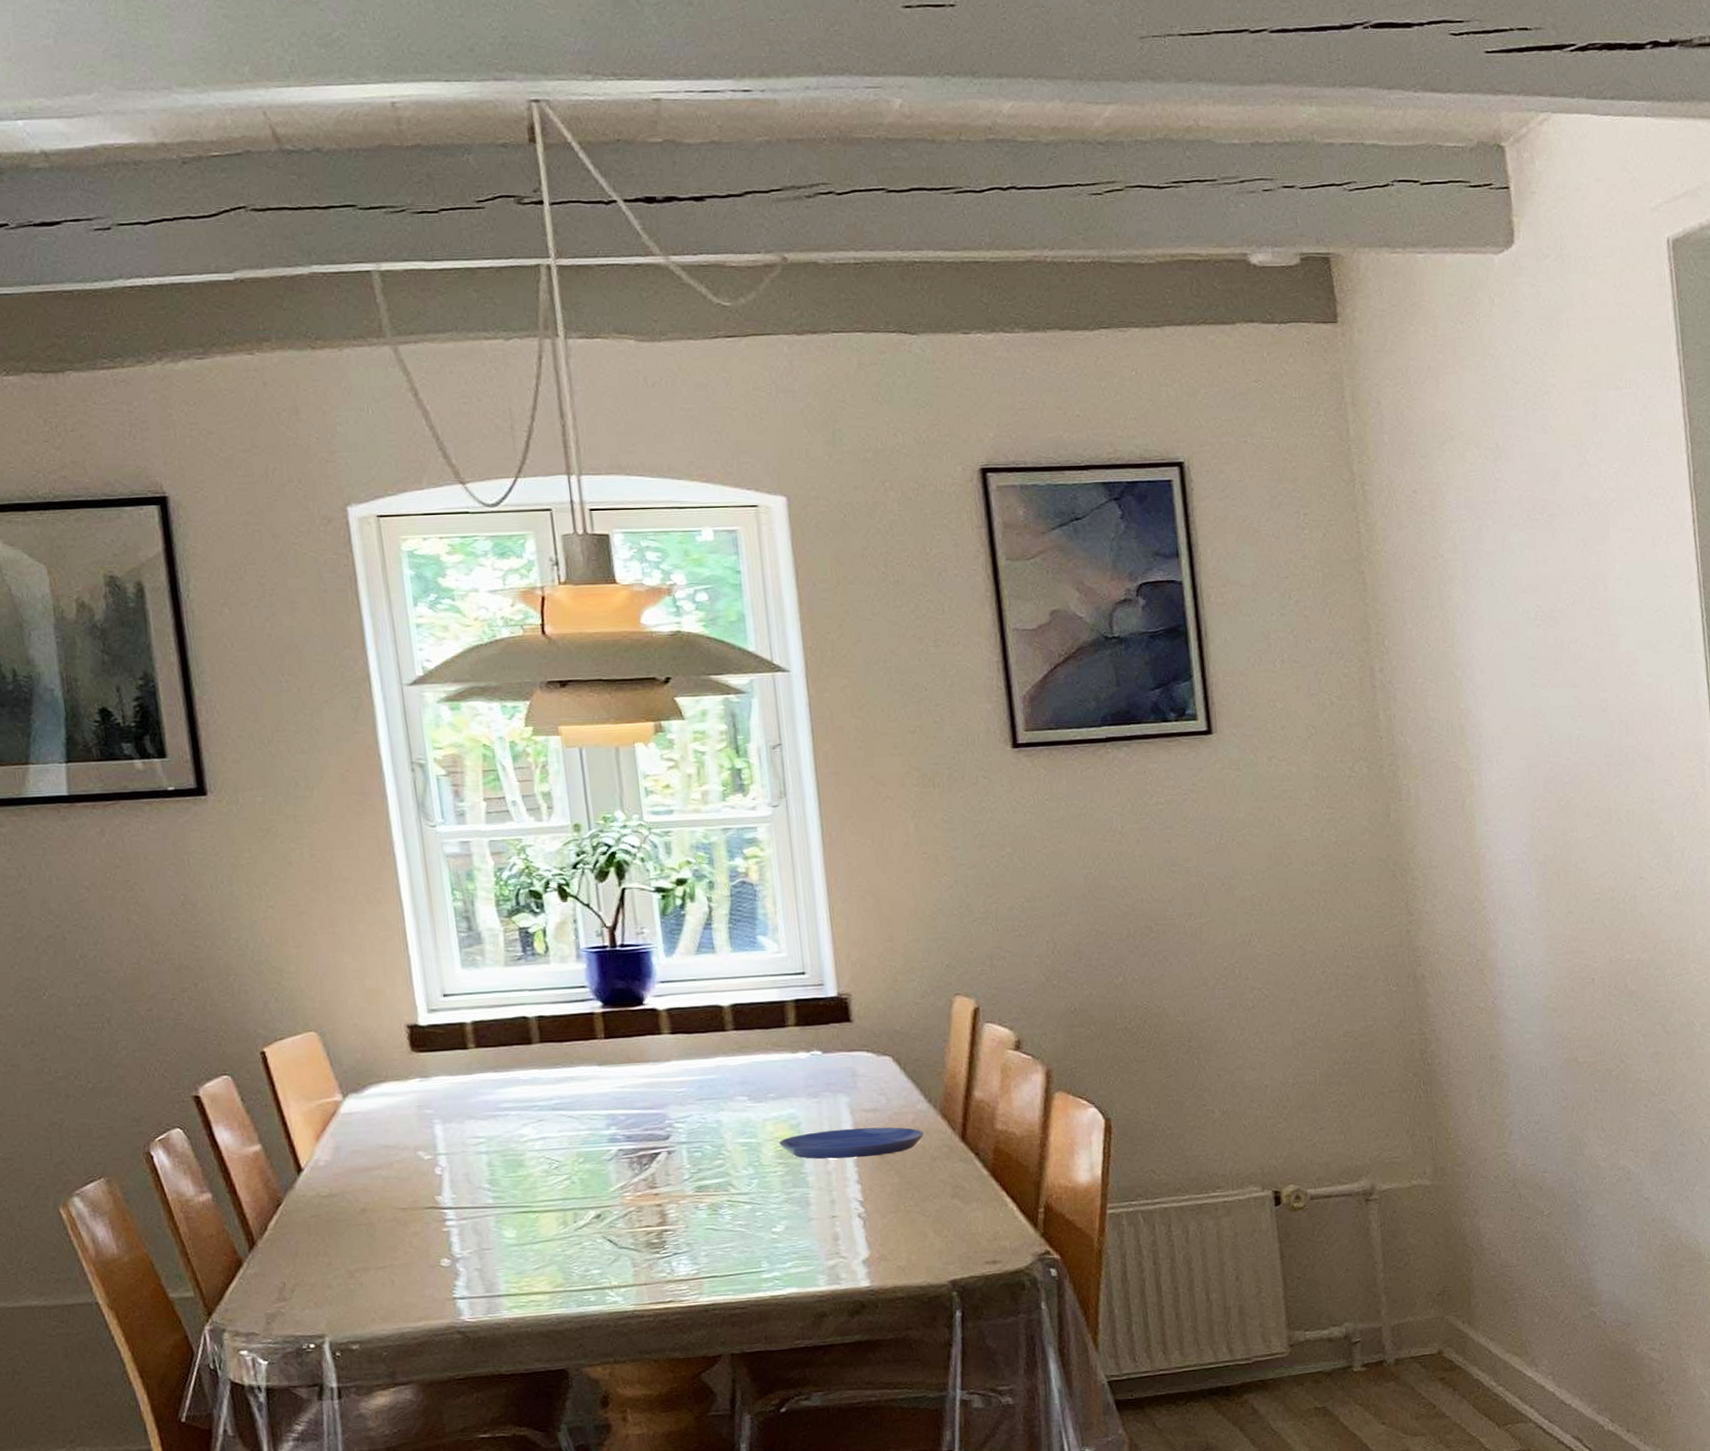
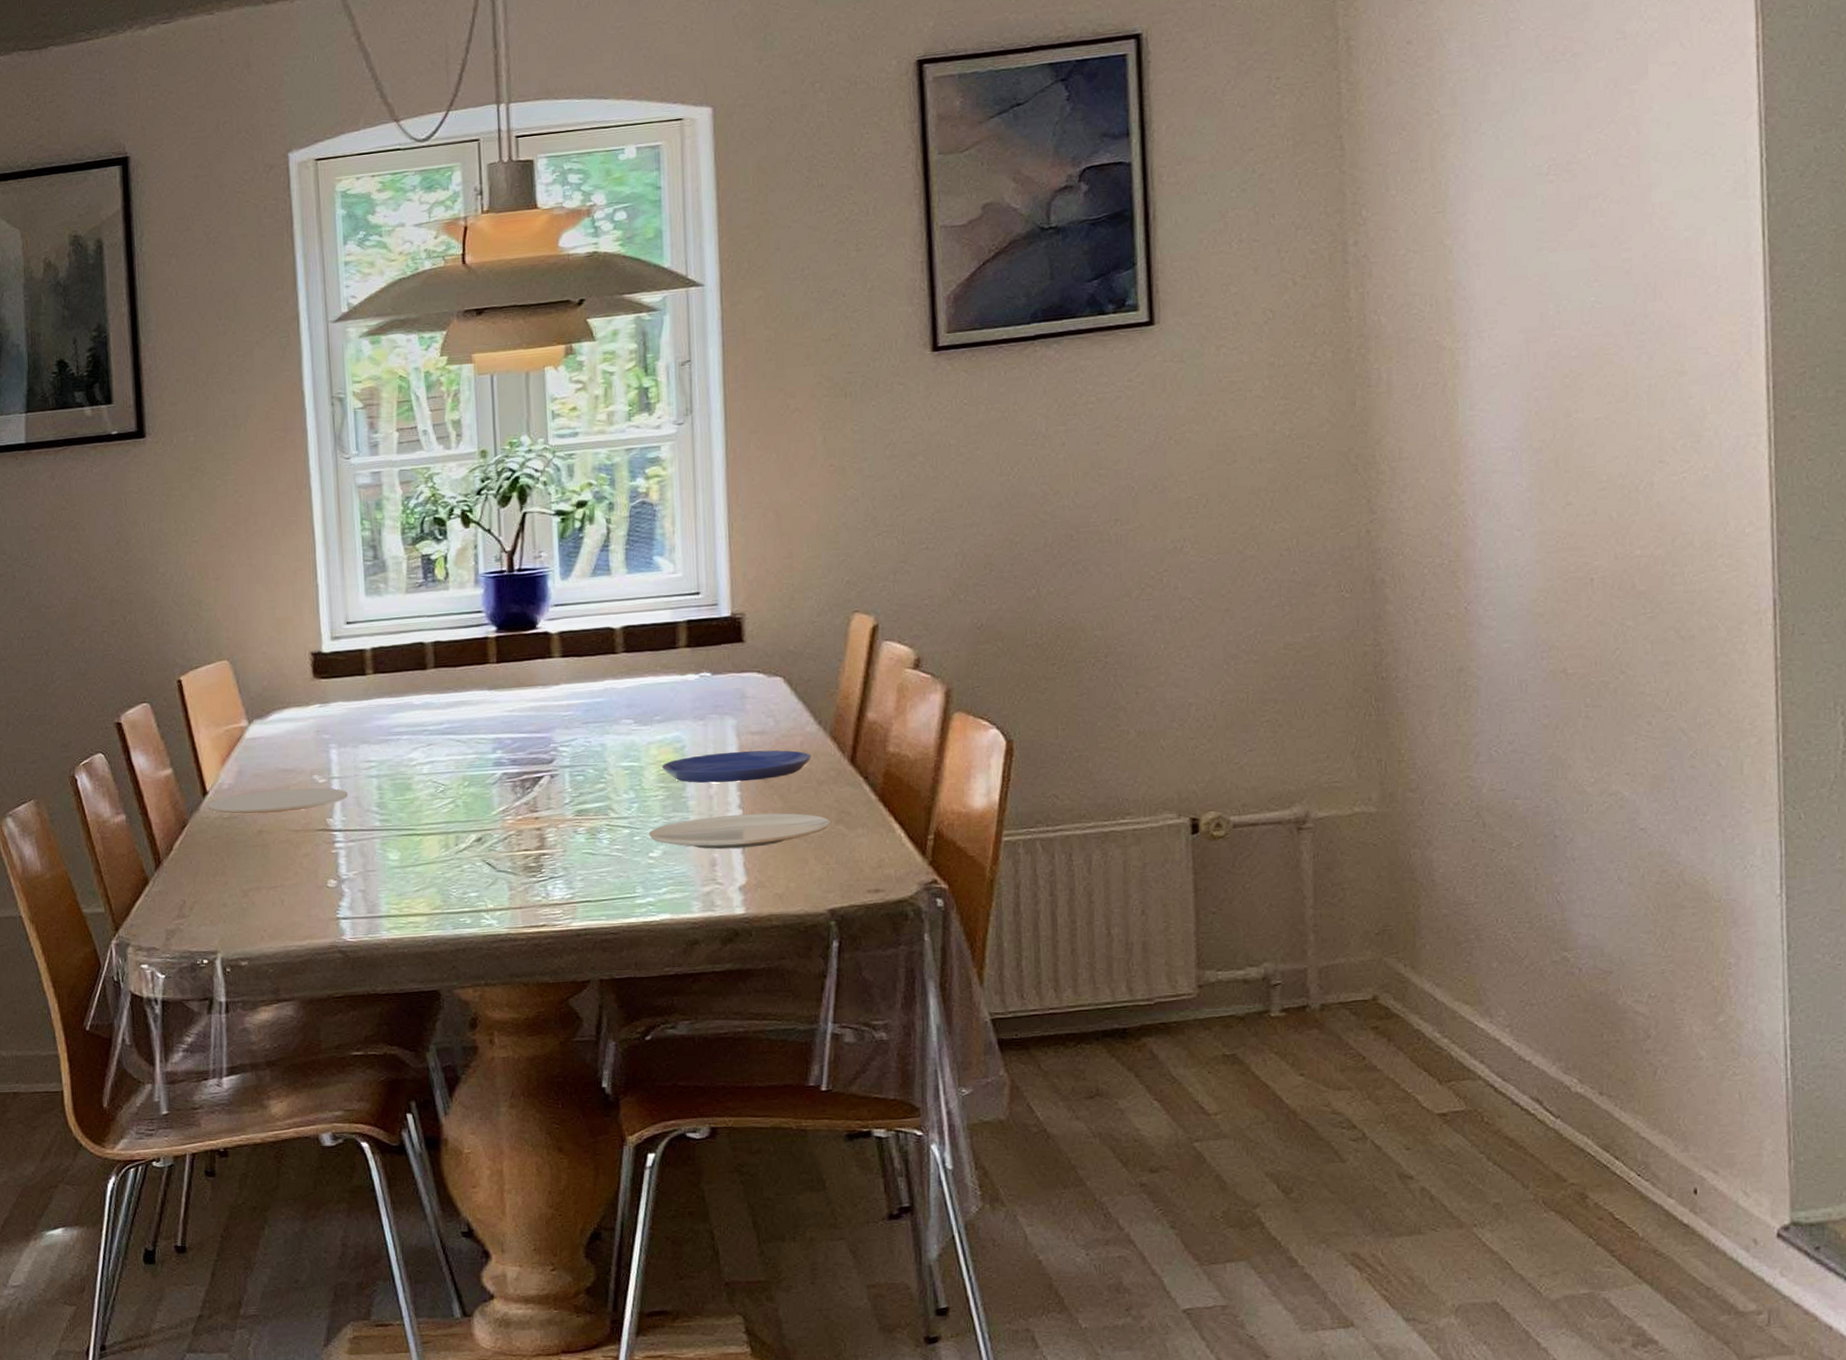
paper plate: none [304,1164,457,1192] -> present [208,787,349,814]
plate: none [770,1188,947,1224] -> present [648,813,831,850]

